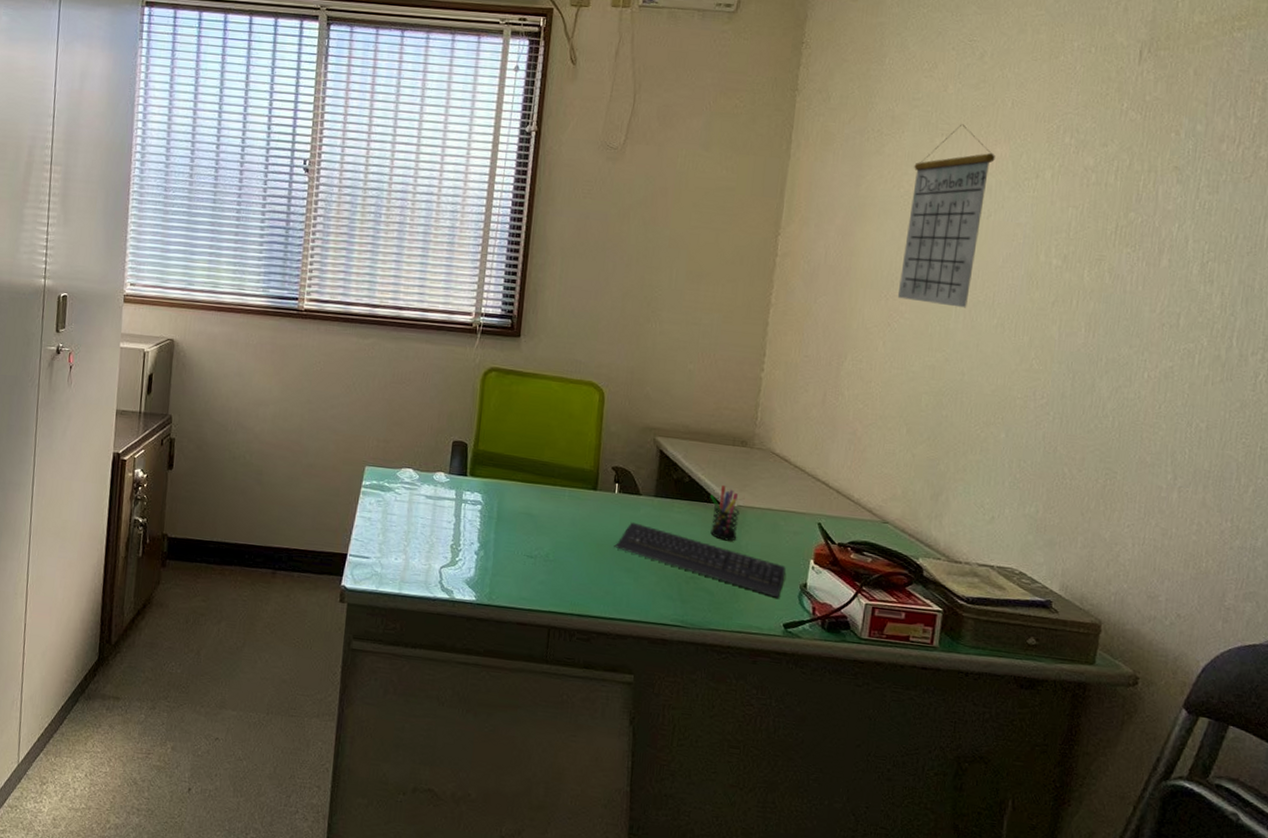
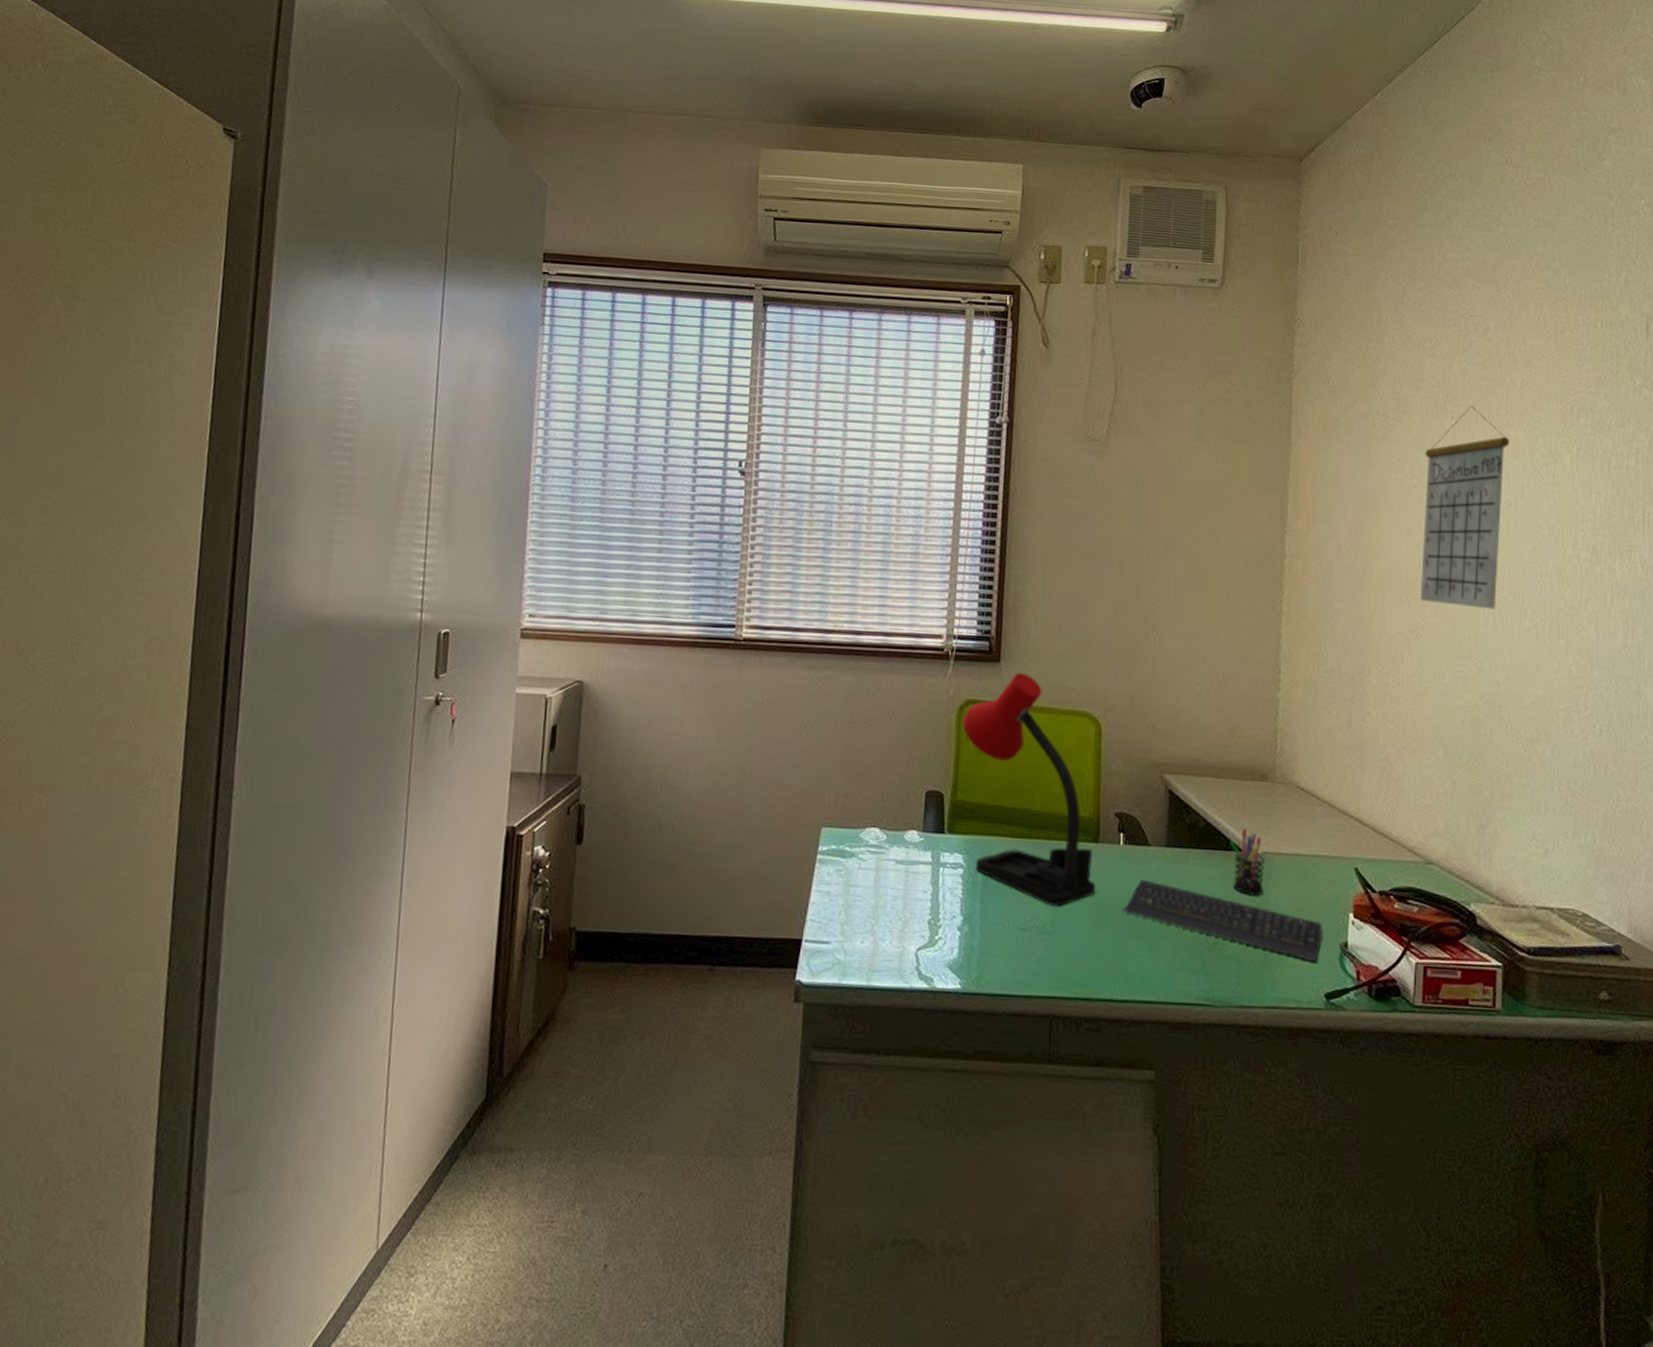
desk lamp: none [485,347,592,540] -> present [962,673,1095,907]

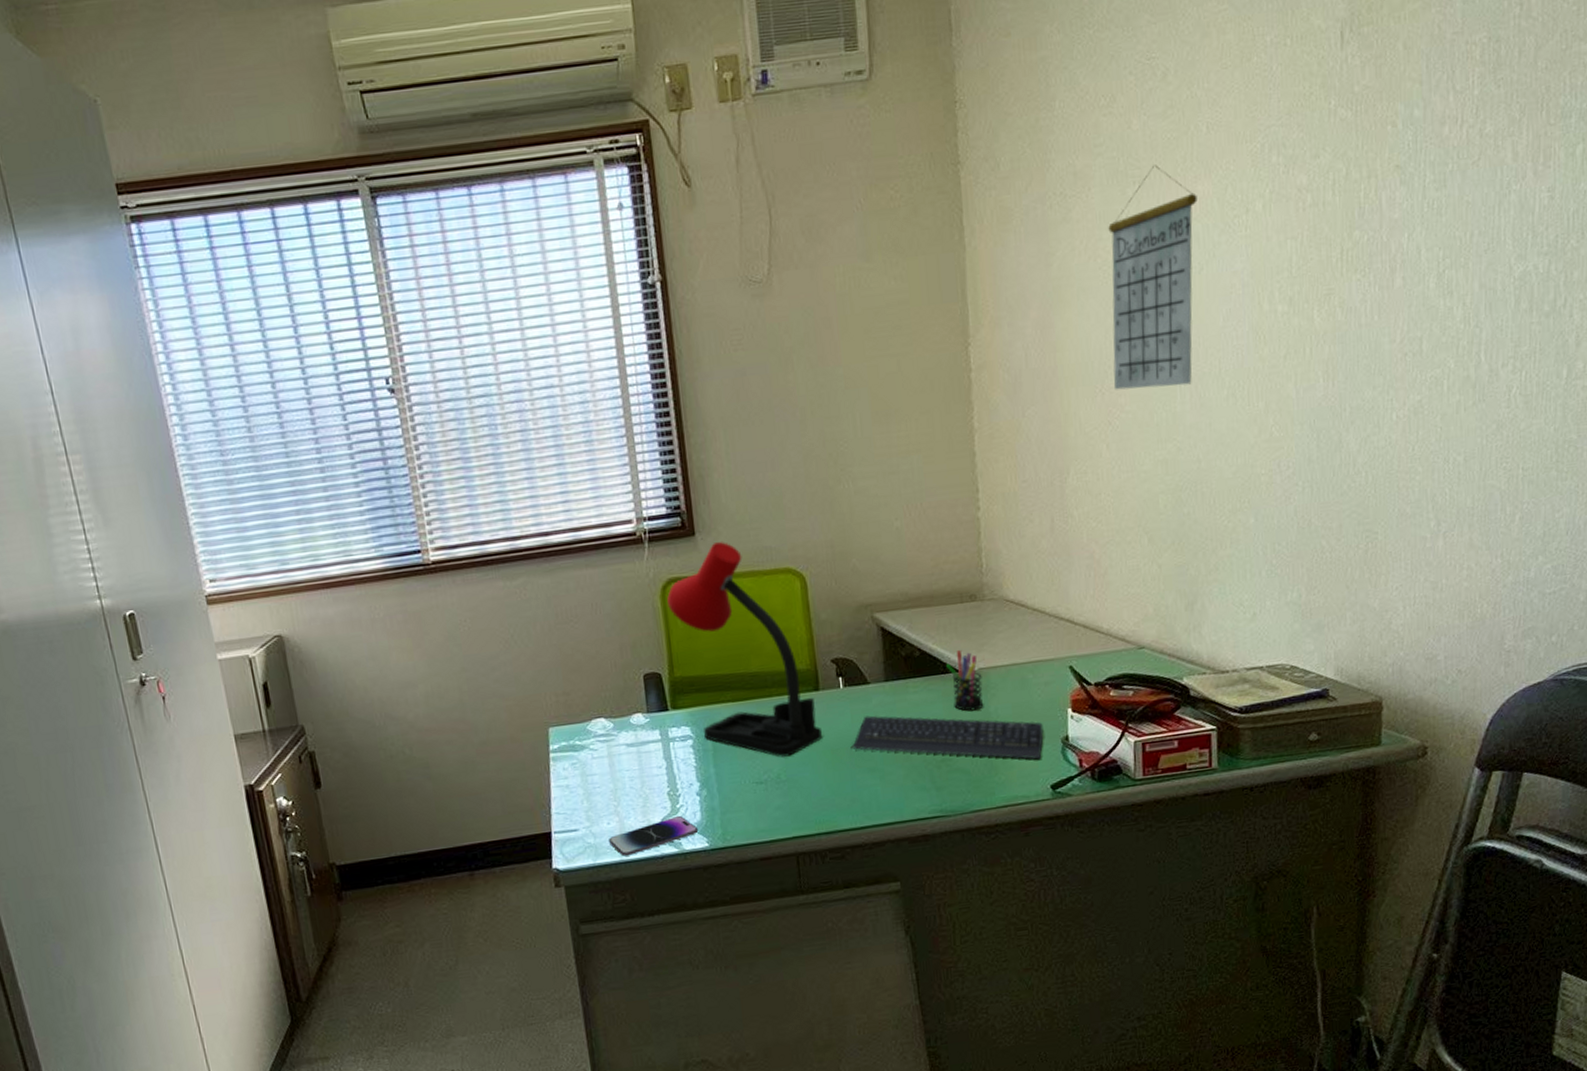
smartphone: none [859,947,954,982] -> present [609,815,699,857]

